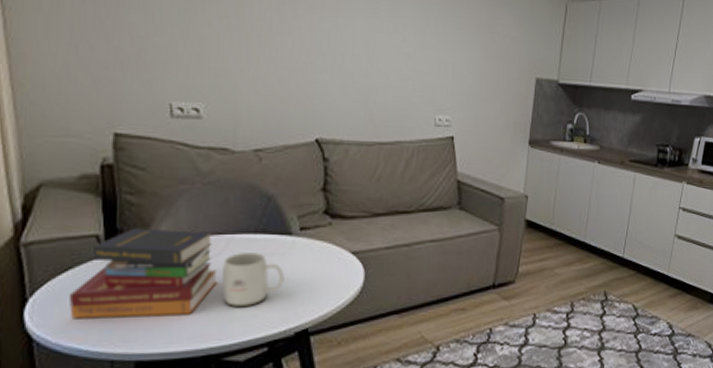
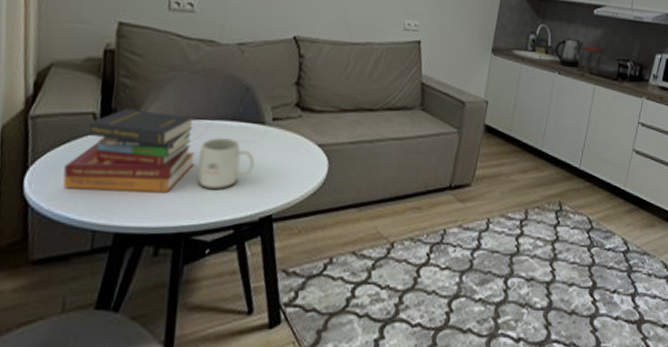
kettle: none [593,125,622,155] -> present [554,38,583,67]
jar: none [616,132,644,161] -> present [577,45,604,75]

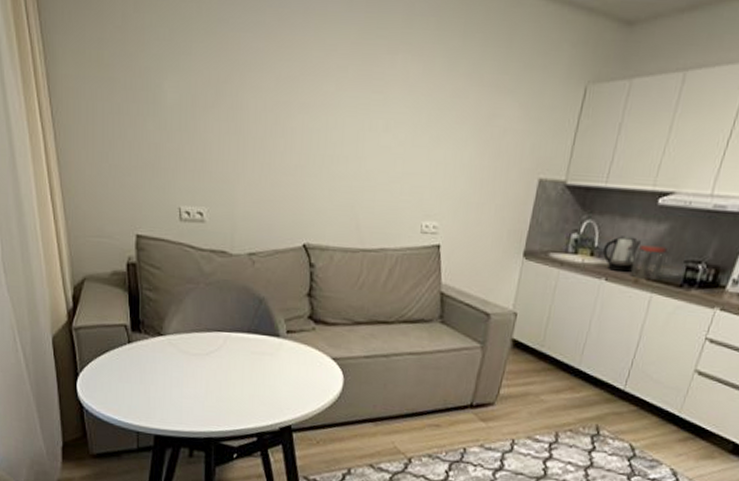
books: present [63,108,195,192] -> none [106,321,217,400]
mug: present [198,138,255,190] -> none [220,350,272,400]

